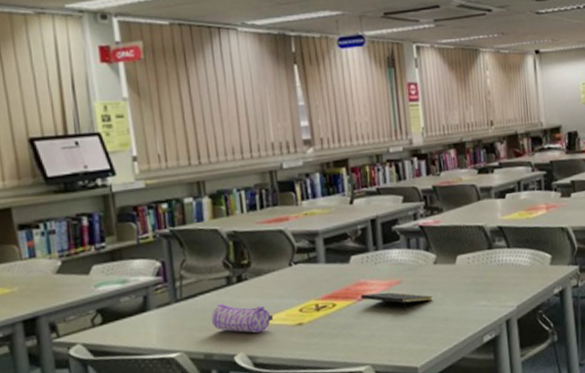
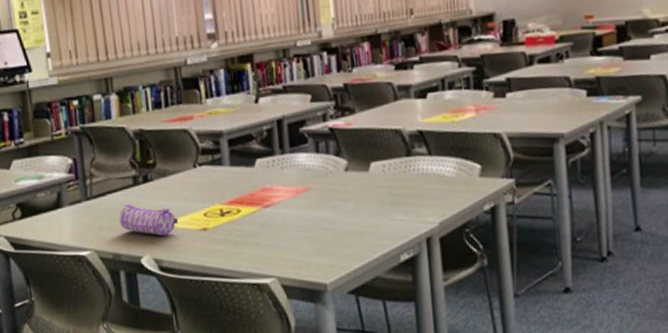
notepad: present [360,292,433,311] -> none [265,200,344,222]

